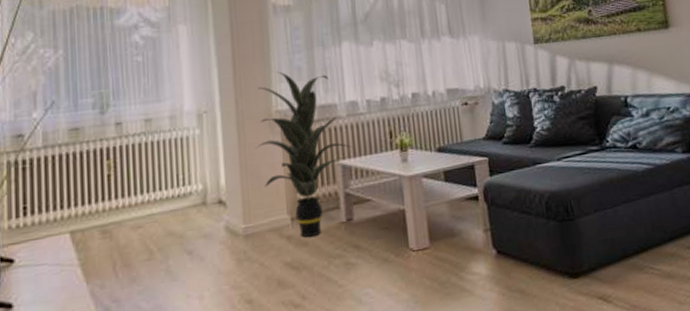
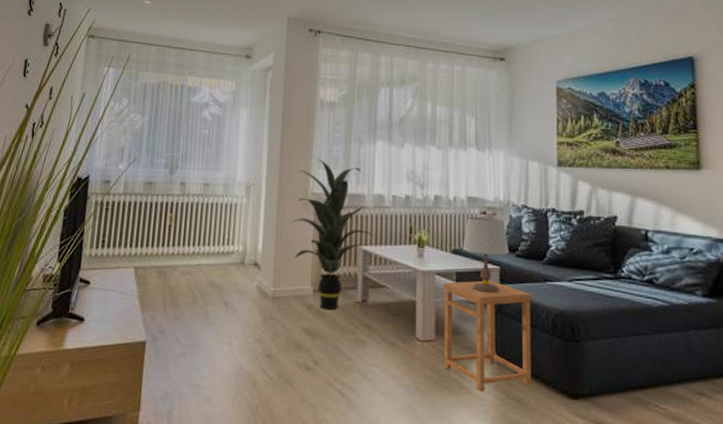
side table: none [431,173,532,291] -> present [443,280,532,392]
table lamp: none [447,107,495,188] -> present [463,216,509,292]

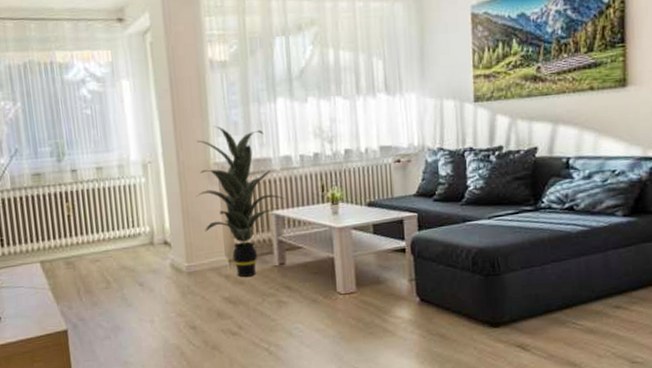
side table: present [443,280,532,392] -> none [360,228,454,333]
table lamp: present [463,216,509,292] -> none [378,164,426,240]

